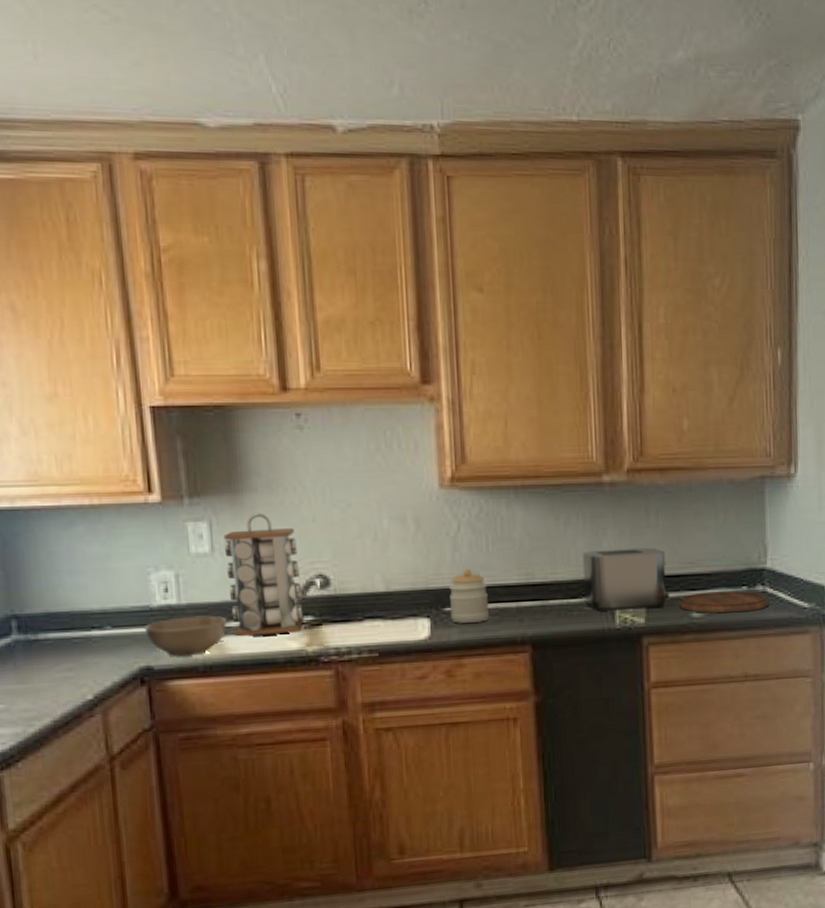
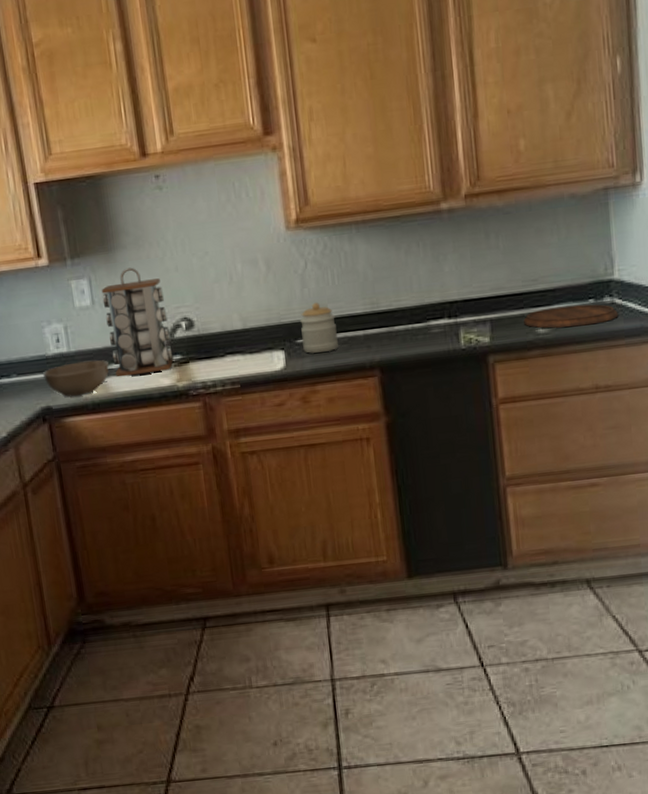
toaster: present [582,547,669,612] -> none [424,268,514,334]

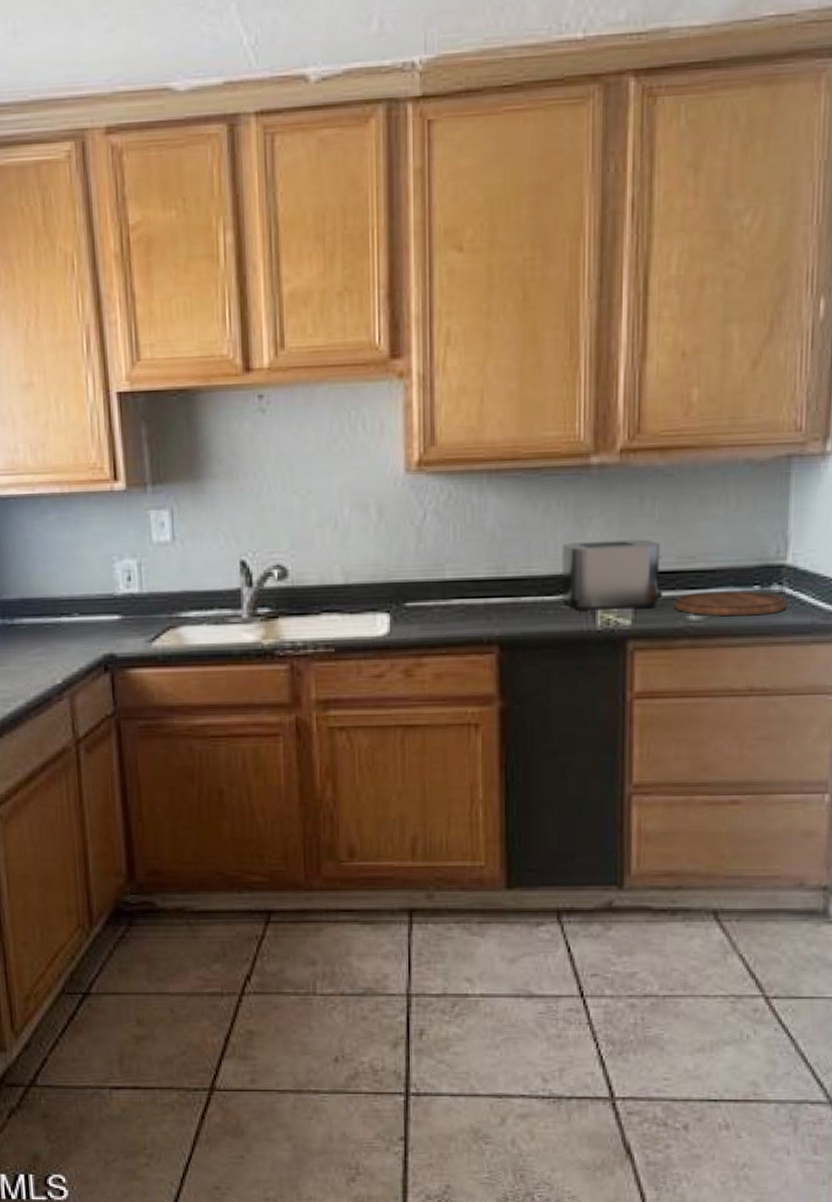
bowl: present [42,360,109,397] -> none [108,605,185,644]
spice rack: present [101,267,174,377] -> none [184,501,261,627]
jar: present [299,302,339,354] -> none [410,560,454,620]
toaster: none [424,268,514,334] -> present [561,539,662,611]

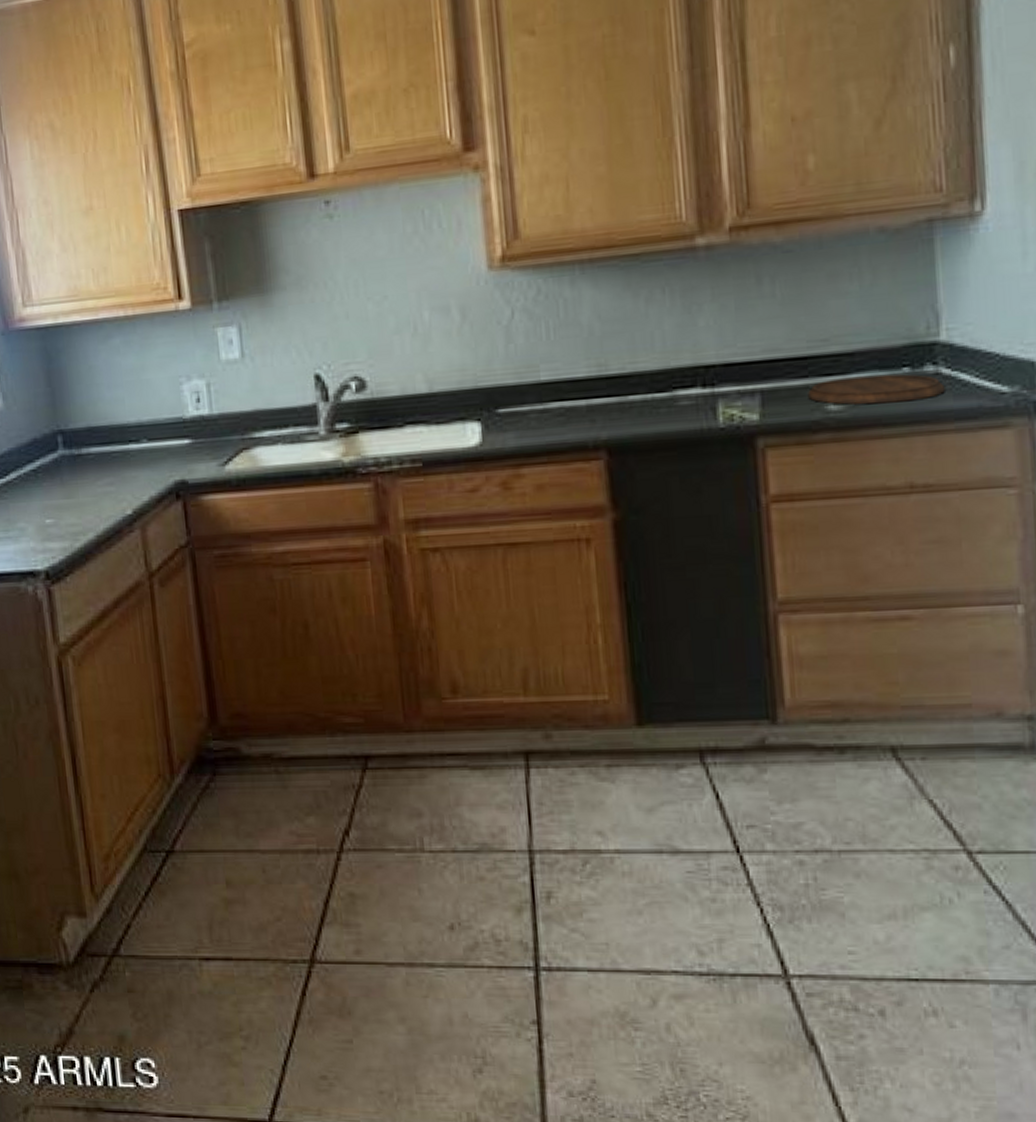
toaster: present [561,539,662,611] -> none [670,323,794,407]

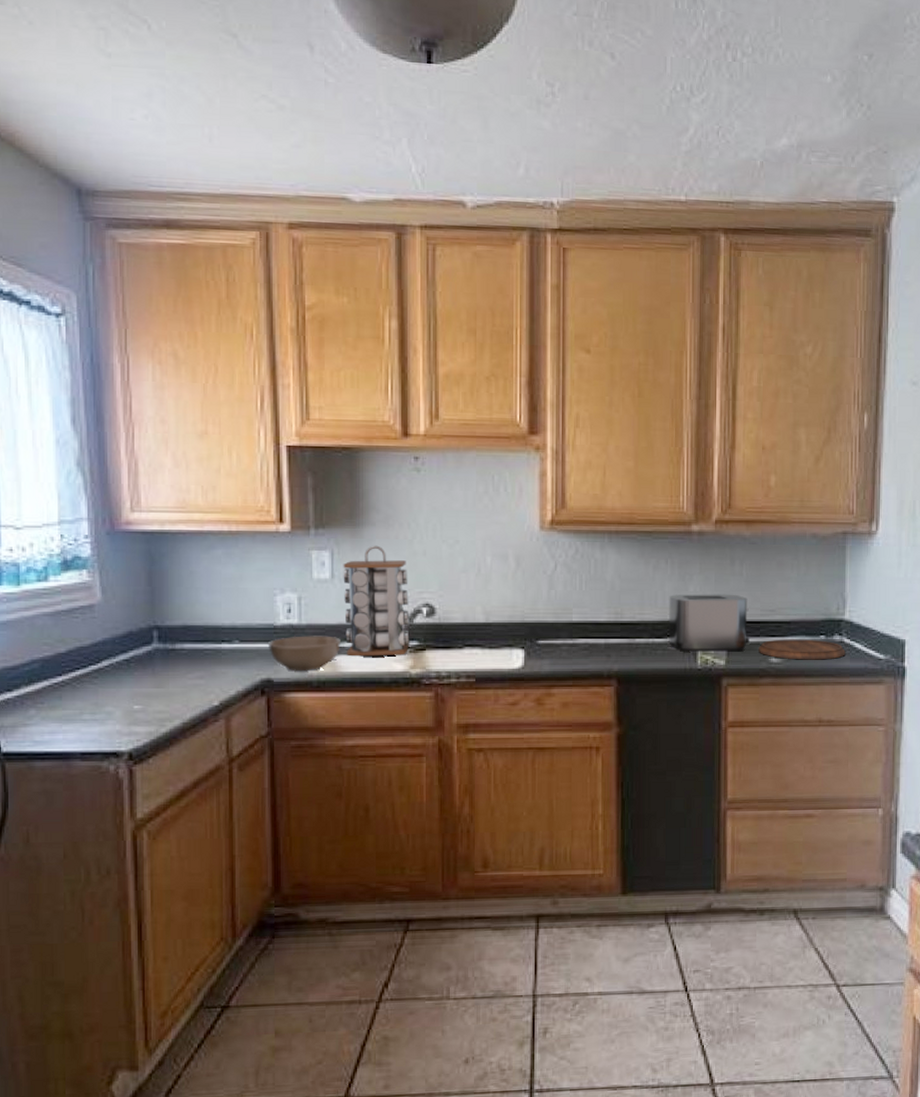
bowl: none [178,425,259,469] -> present [267,636,340,670]
spice rack: none [253,313,339,448] -> present [343,545,410,657]
toaster: none [670,323,794,407] -> present [668,594,750,652]

